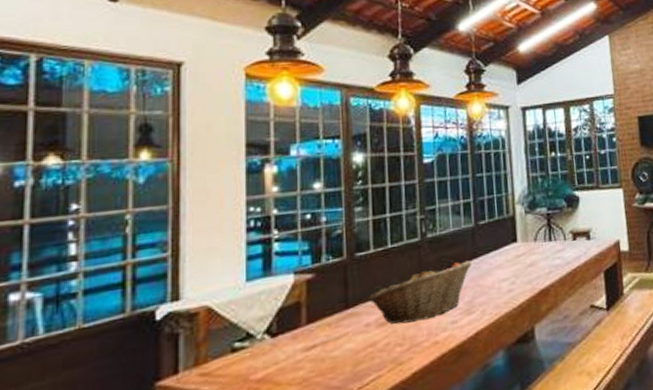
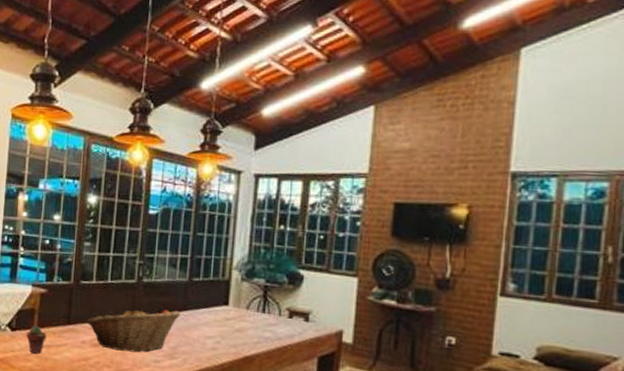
potted succulent: none [293,321,320,359] -> present [26,325,47,354]

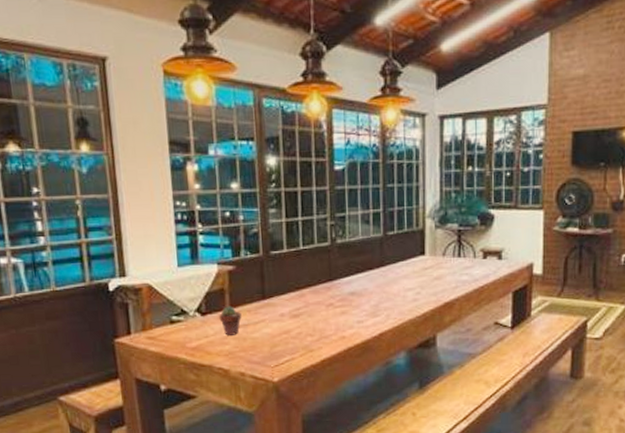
fruit basket: present [86,307,180,353] -> none [282,268,379,318]

